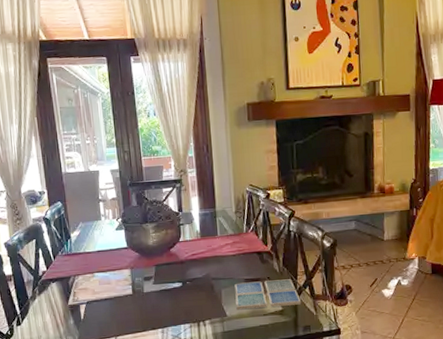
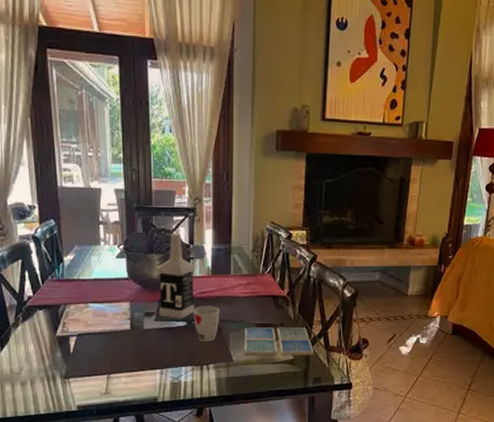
vodka: none [153,202,188,281] -> present [158,232,195,319]
cup: none [187,266,211,300] -> present [193,306,220,341]

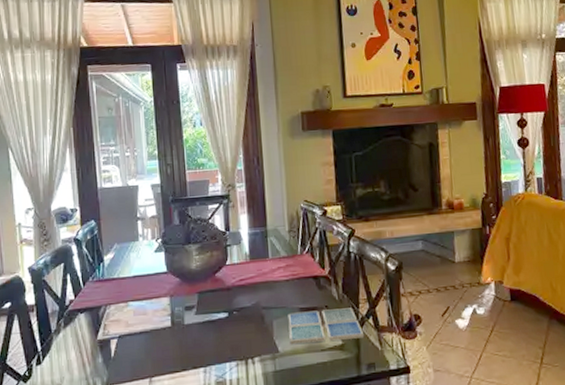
vodka: present [158,232,195,319] -> none [196,220,235,311]
cup: present [193,306,220,341] -> none [234,293,262,333]

